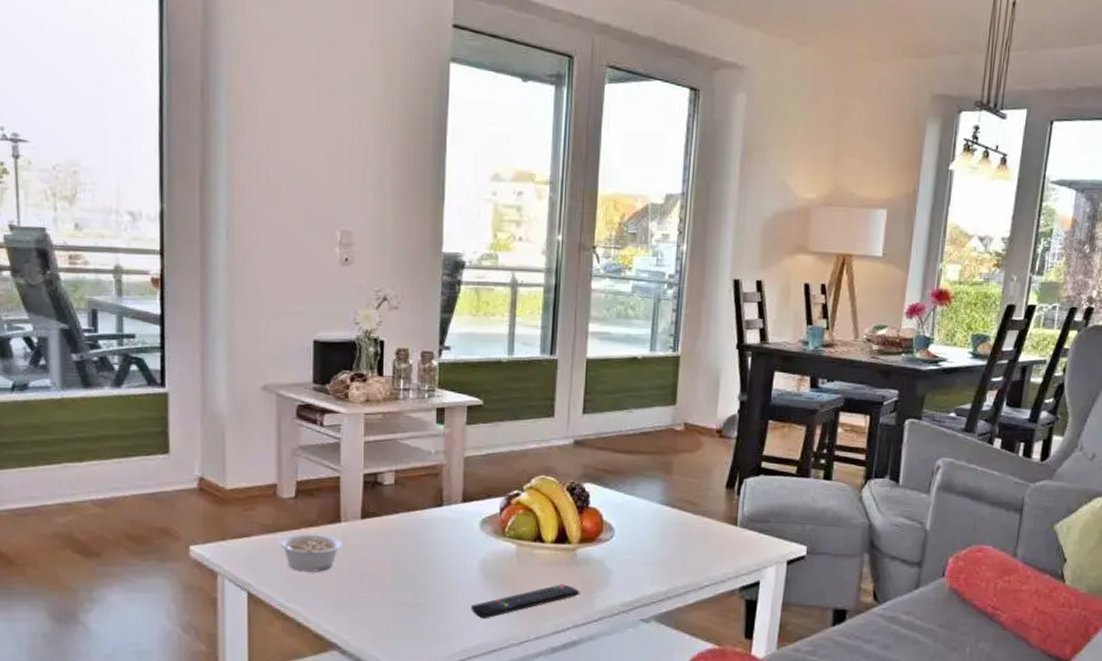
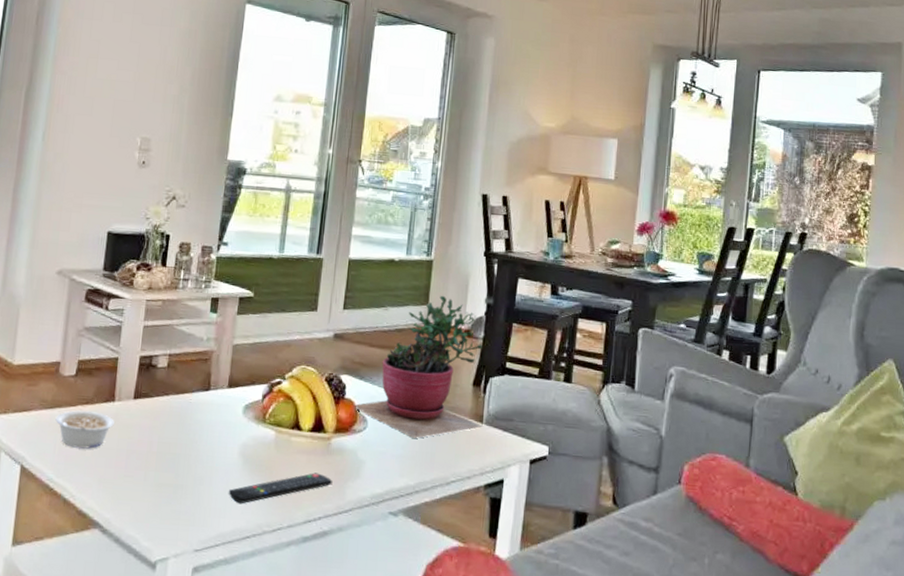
succulent plant: none [599,393,737,546] -> present [354,295,483,439]

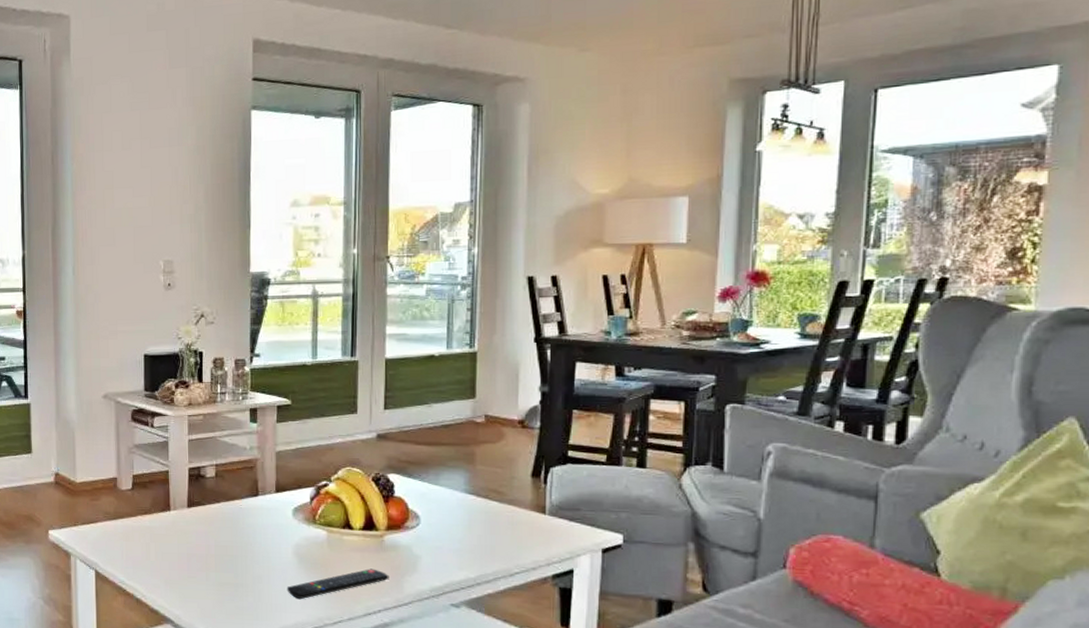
legume: present [55,410,114,449] -> none [119,520,173,555]
succulent plant: present [354,295,483,439] -> none [404,387,546,533]

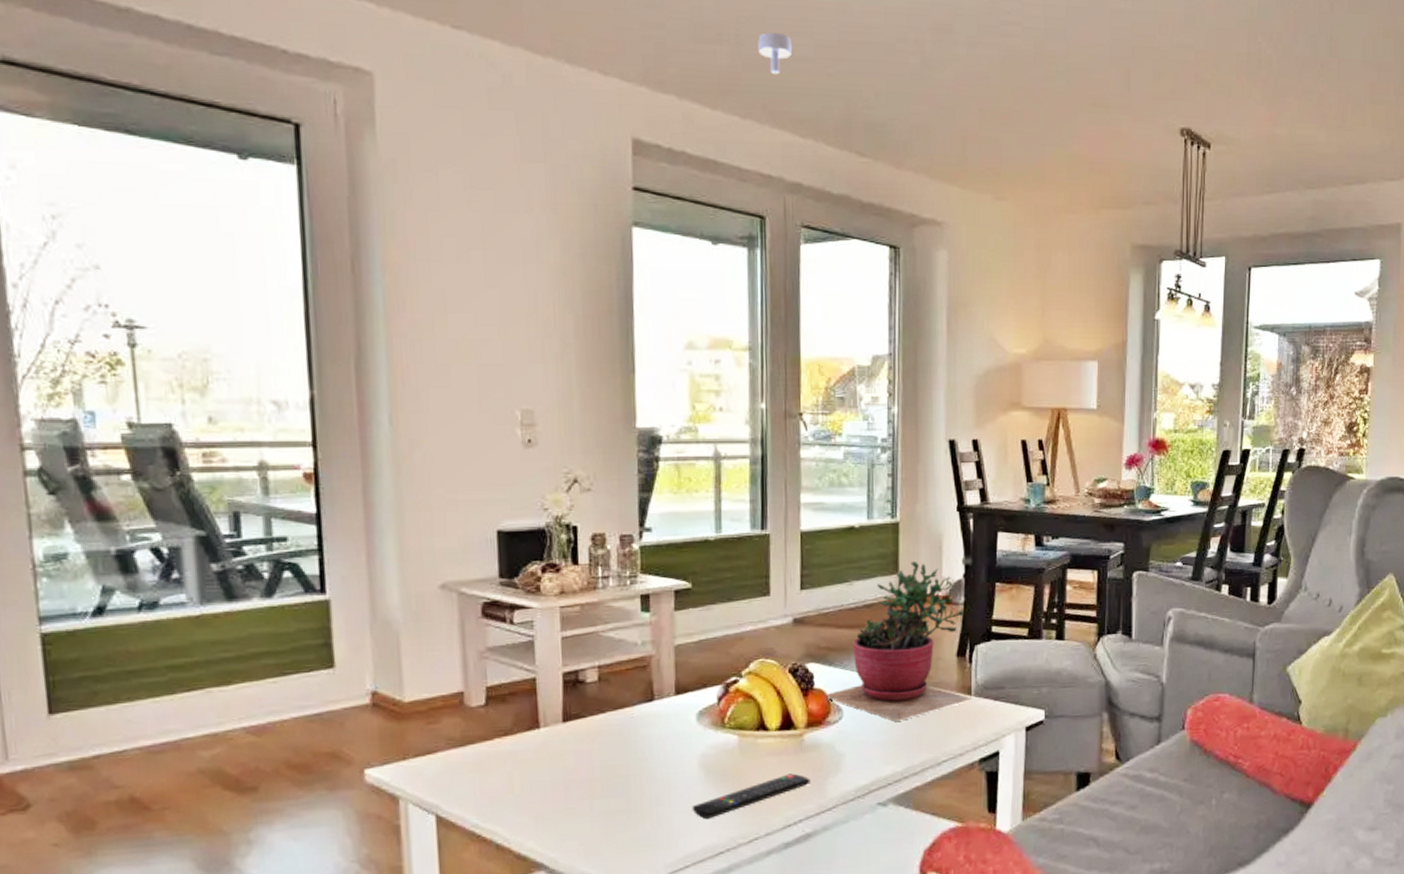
succulent plant: none [404,387,546,533] -> present [825,560,972,723]

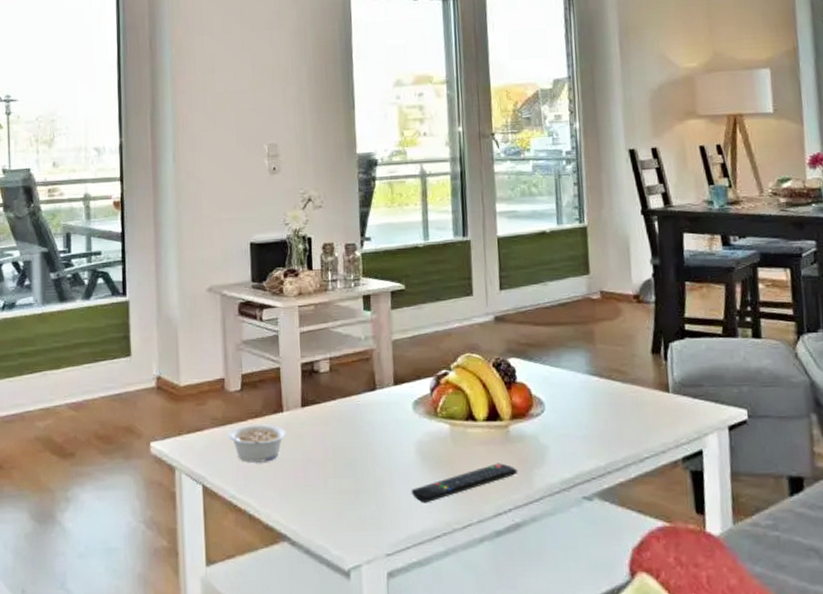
legume: none [469,743,543,787] -> present [228,424,286,464]
succulent plant: present [825,560,972,723] -> none [527,262,670,417]

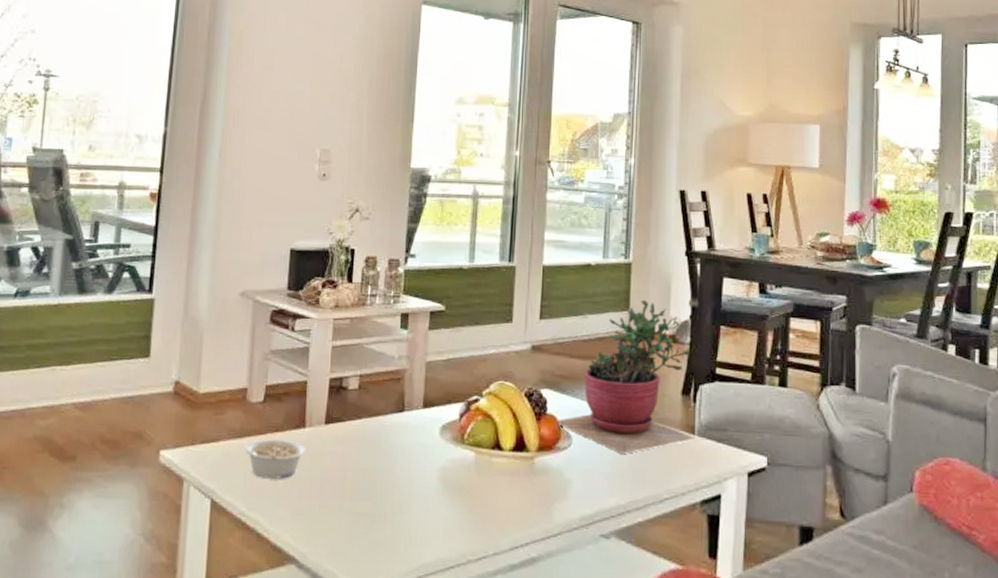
remote control: present [411,463,518,503] -> none [428,495,539,532]
succulent plant: none [527,262,670,417] -> present [556,299,695,455]

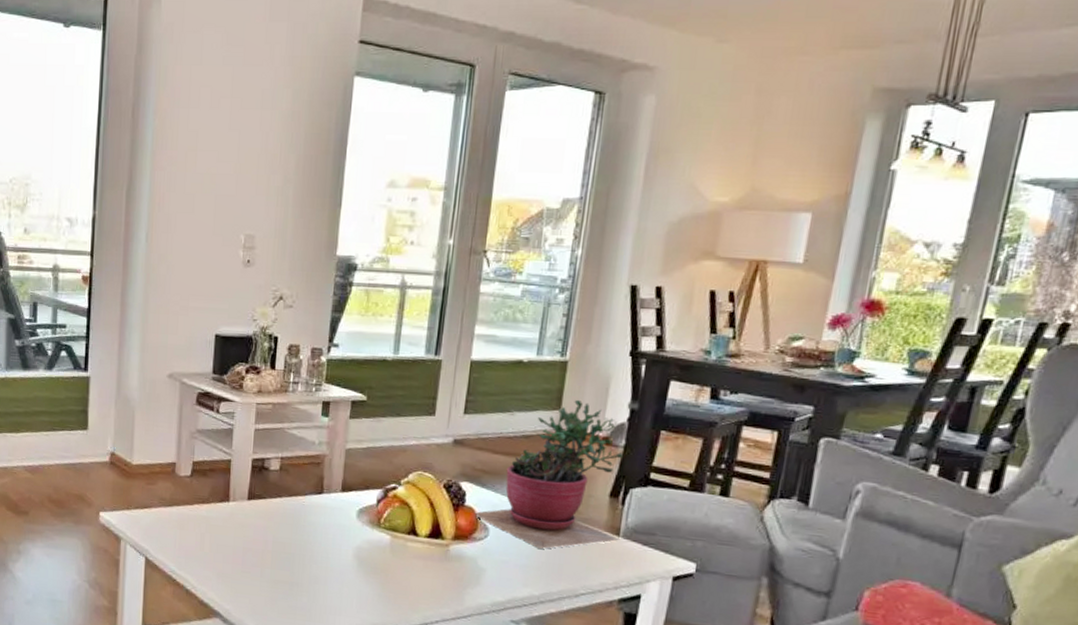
legume: present [245,439,306,480] -> none [174,509,230,545]

